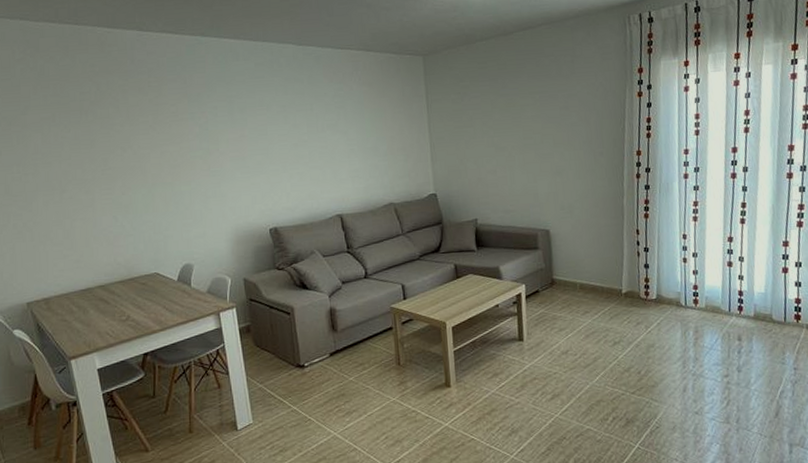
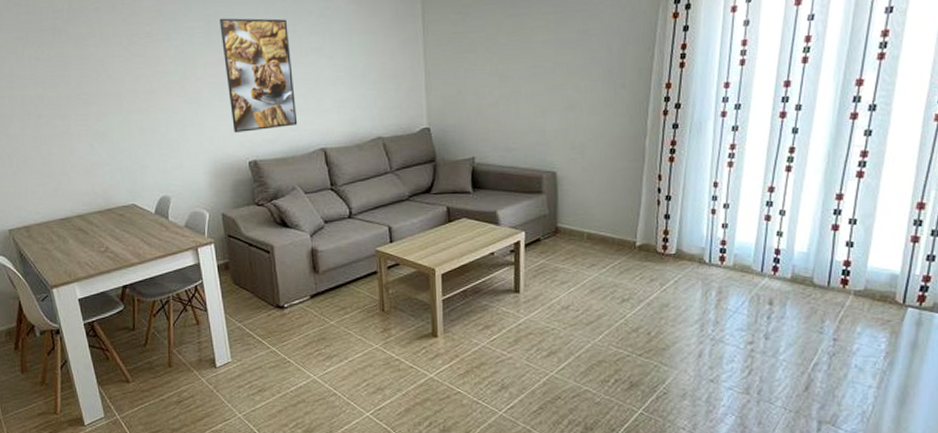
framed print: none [241,98,316,202] -> present [219,18,298,133]

